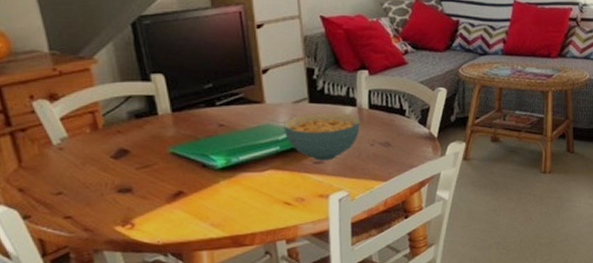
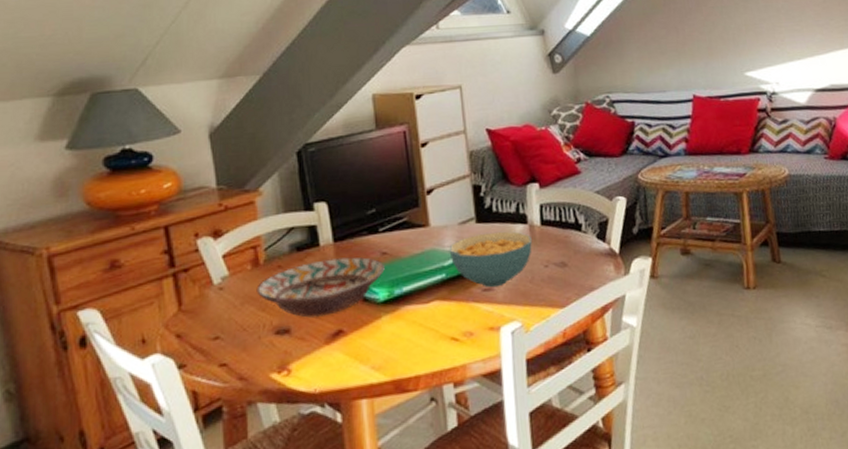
decorative bowl: none [96,127,222,180] -> present [256,257,385,318]

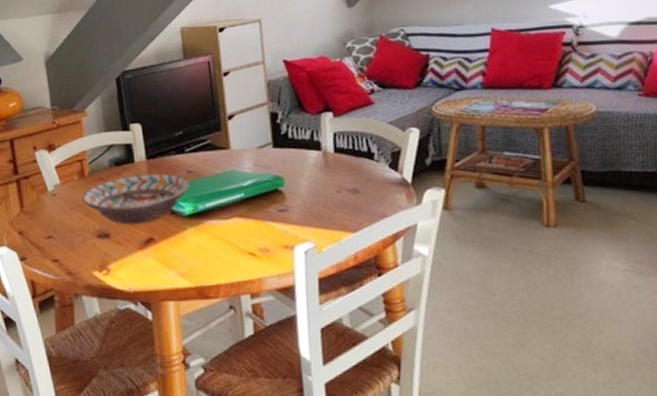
cereal bowl: present [449,231,532,288] -> none [248,156,326,209]

